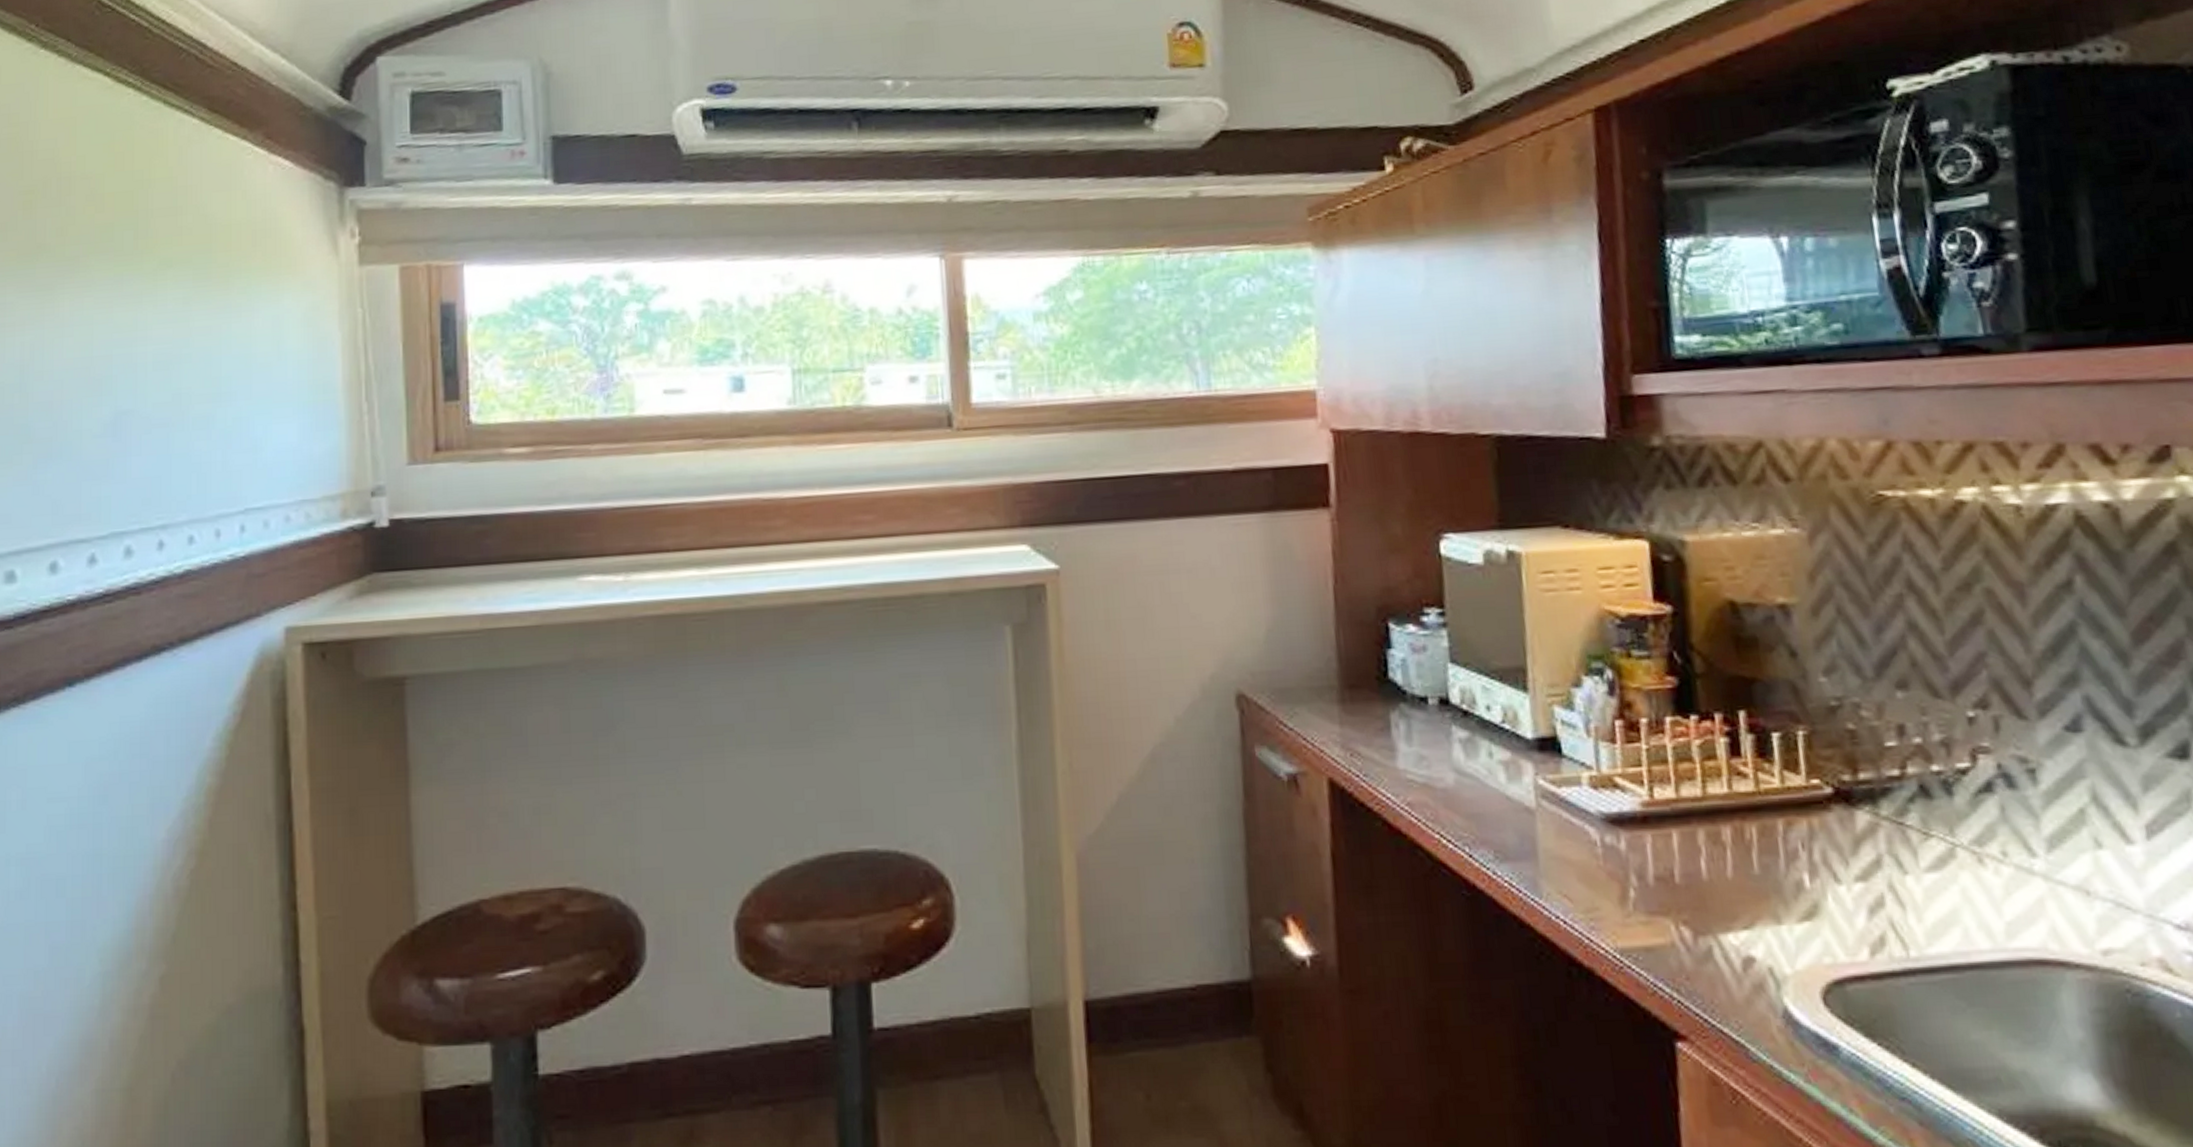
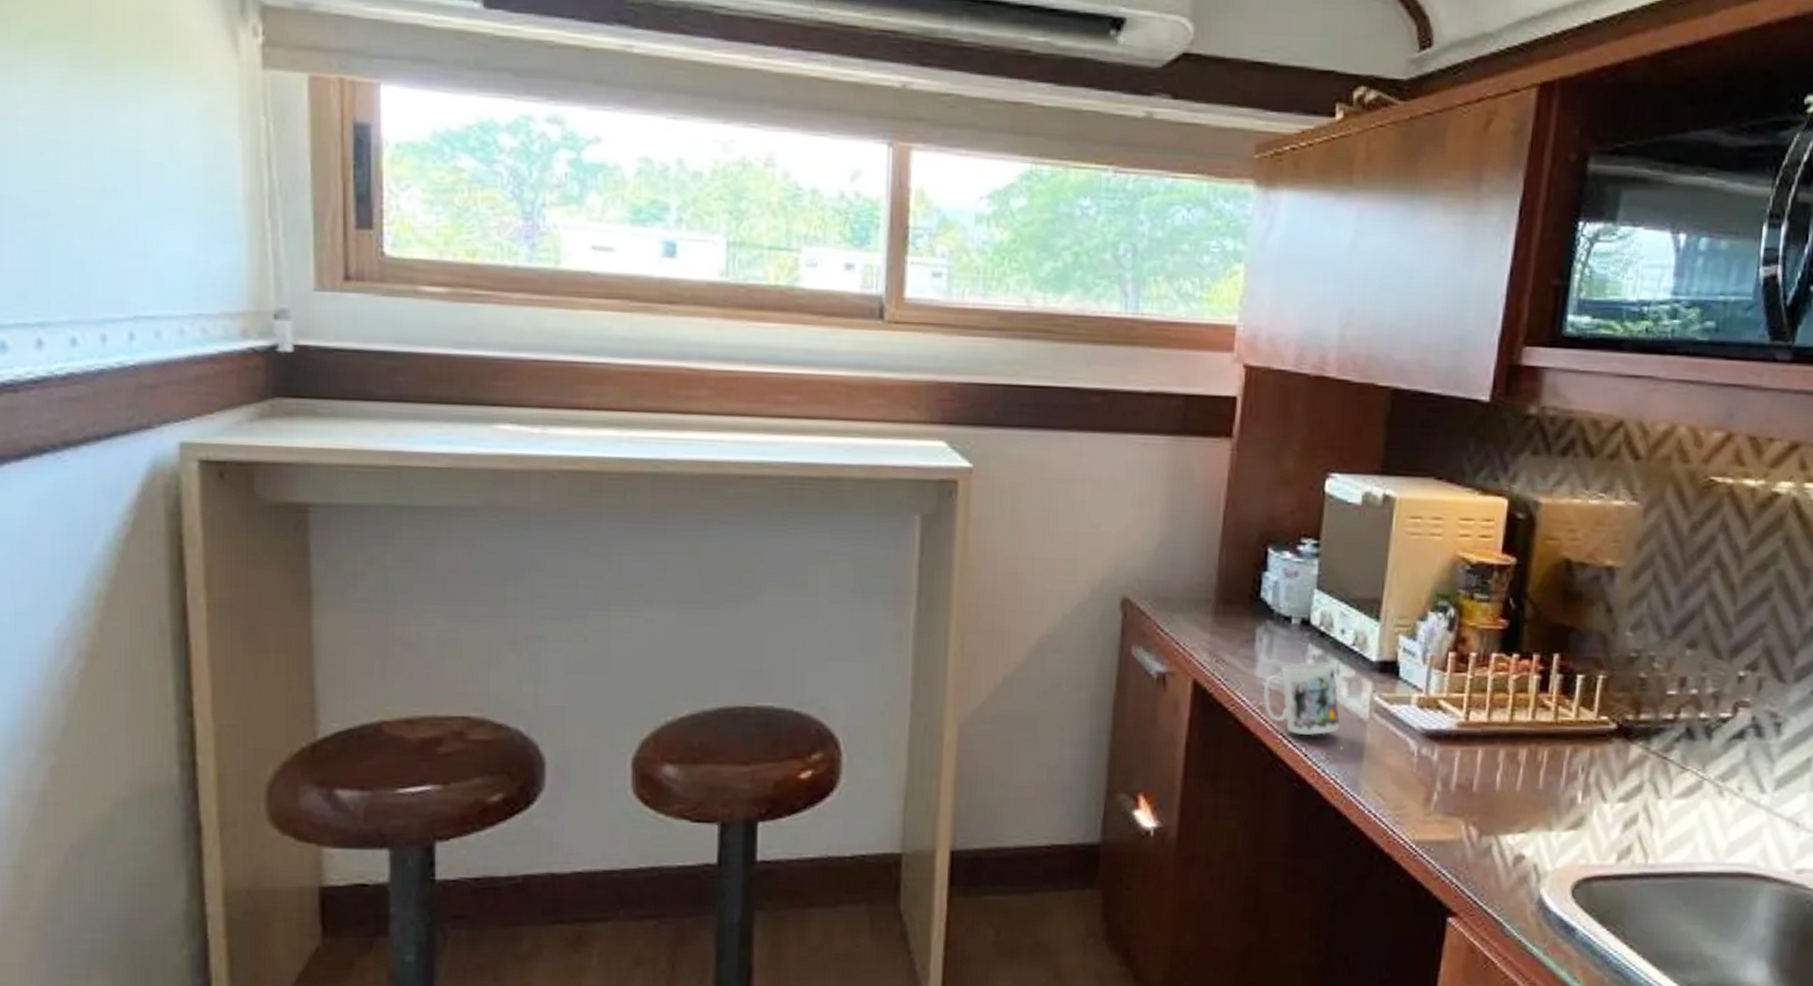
mug: none [1409,745,1505,833] -> present [1264,662,1341,736]

